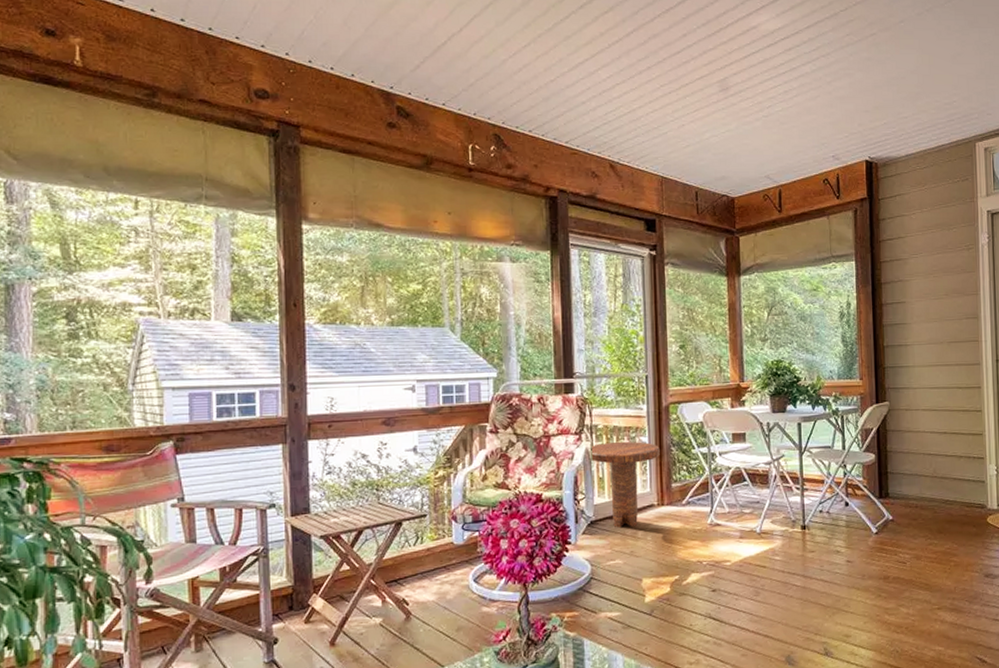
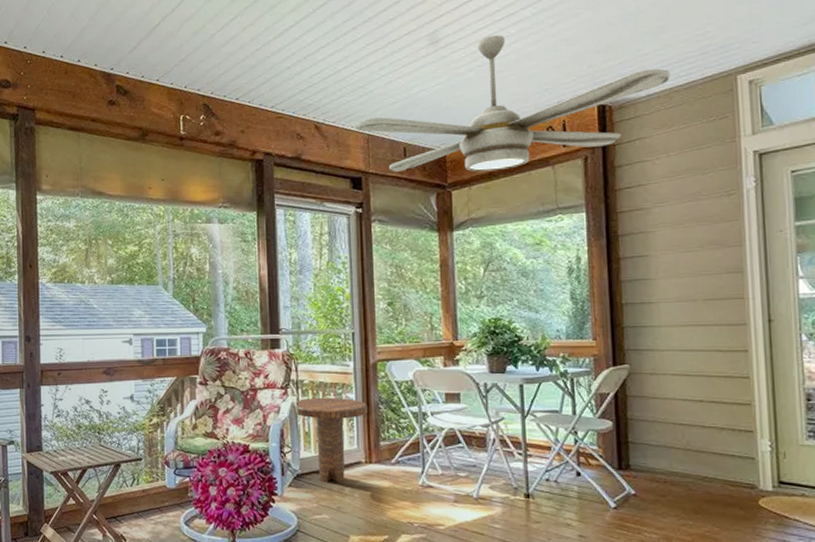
ceiling fan: none [648,88,925,219] -> present [354,35,671,172]

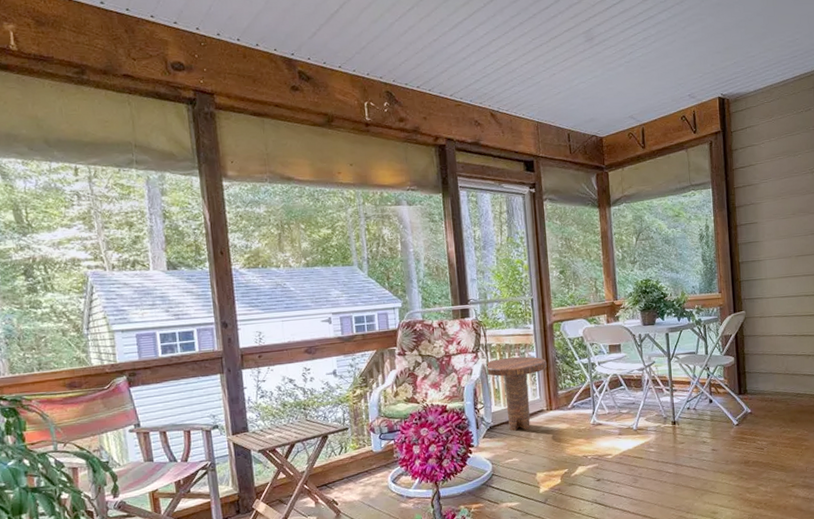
ceiling fan: present [354,35,671,172] -> none [525,35,771,156]

